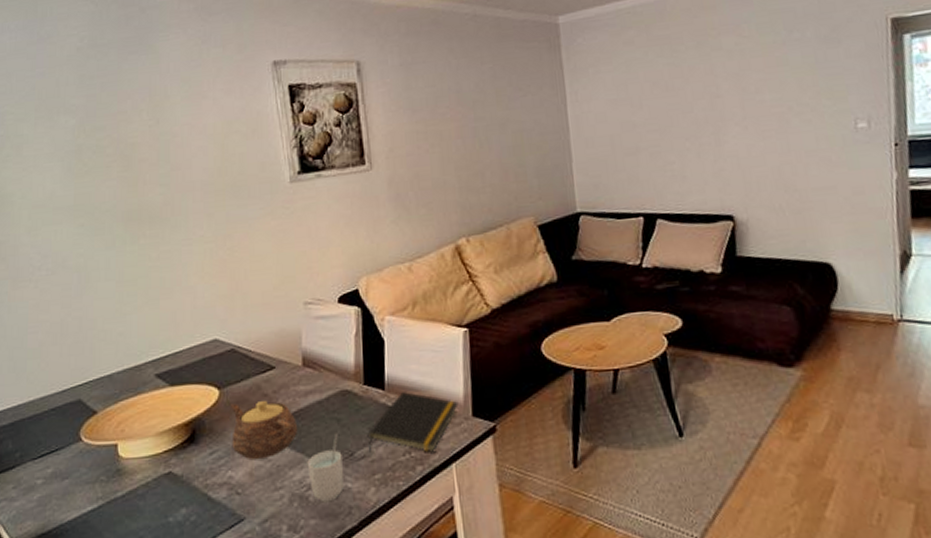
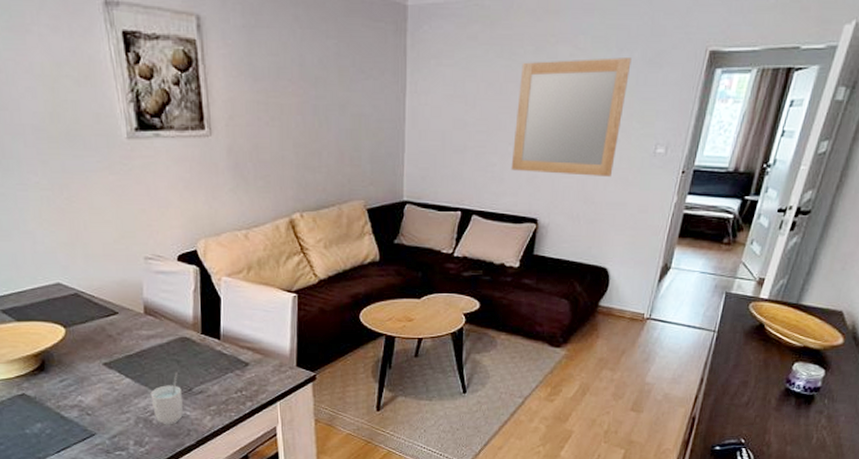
teapot: present [231,400,298,460] -> none [77,340,142,389]
notepad: present [367,392,459,452] -> none [204,343,285,392]
home mirror: none [685,37,811,167] -> present [511,57,632,178]

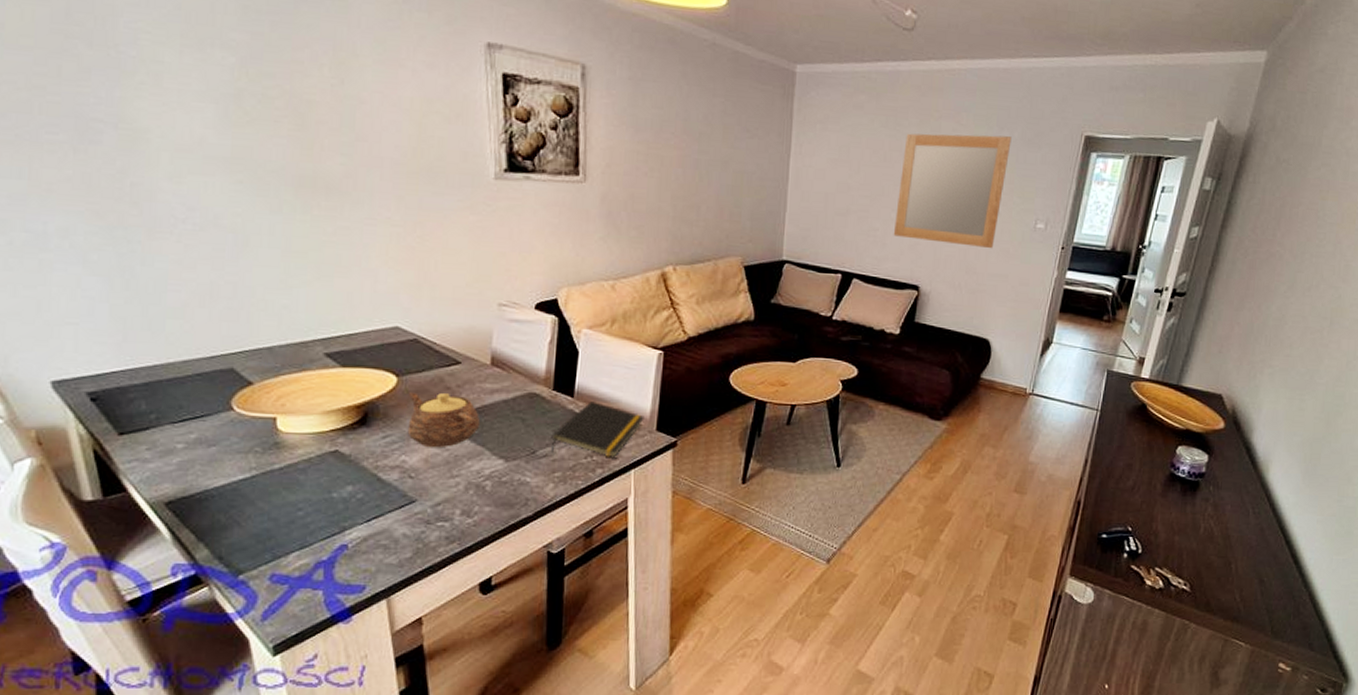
teapot: none [77,340,142,389] -> present [407,392,481,448]
cup: present [150,372,183,425] -> none [486,432,524,493]
notepad: none [204,343,285,392] -> present [550,401,645,457]

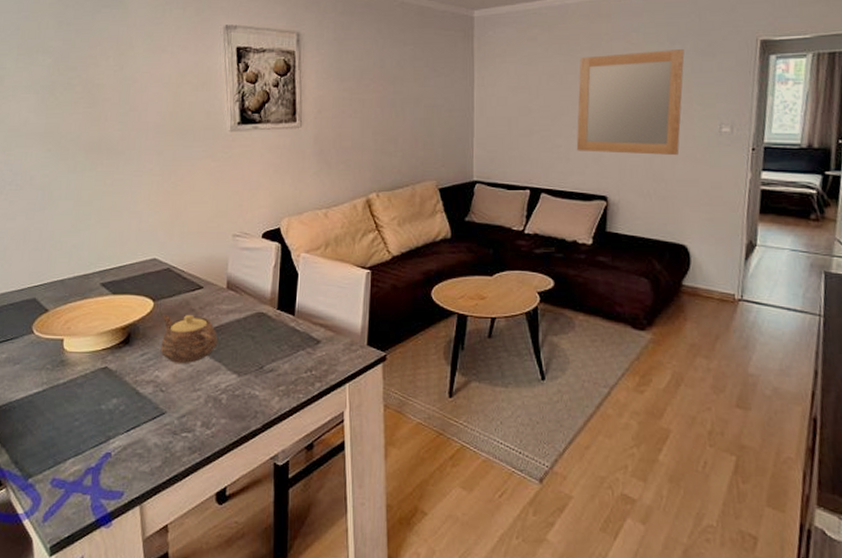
notepad: present [550,401,645,457] -> none [276,319,356,372]

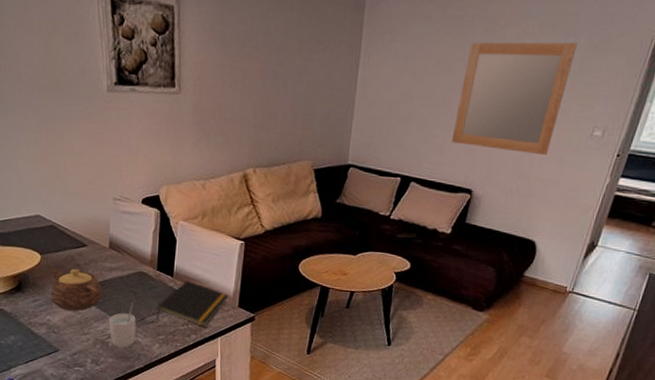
cup: none [223,348,253,406] -> present [108,302,136,349]
notepad: none [276,319,356,372] -> present [156,281,229,327]

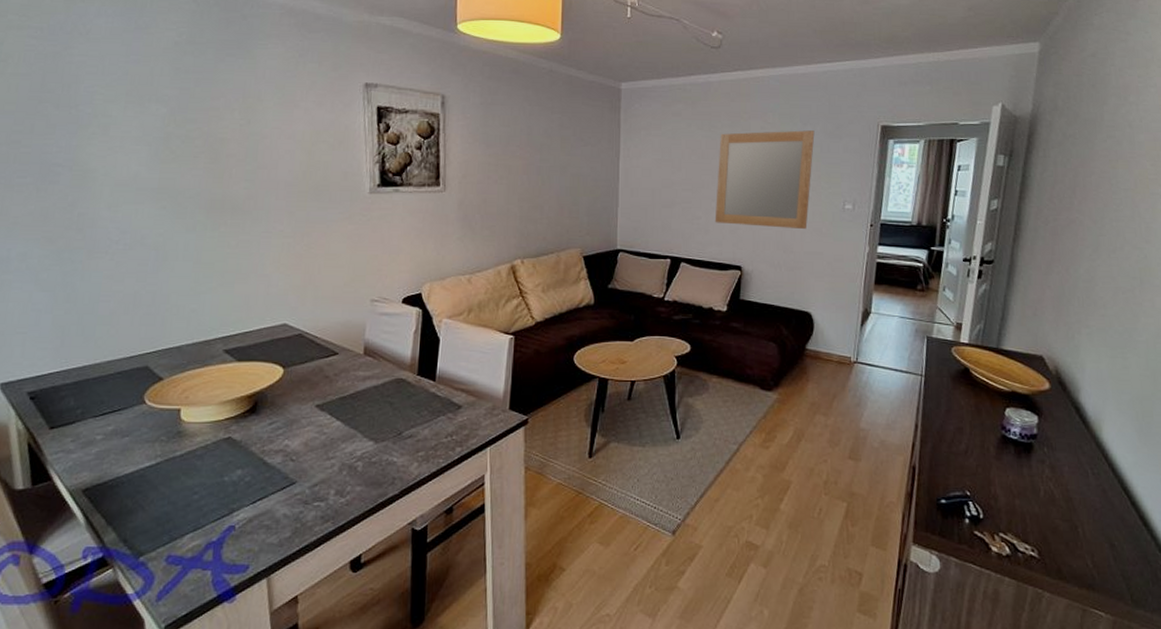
teapot: present [50,267,103,312] -> none [290,381,354,433]
cup: present [108,302,136,349] -> none [358,415,391,473]
notepad: present [156,281,229,327] -> none [415,384,498,436]

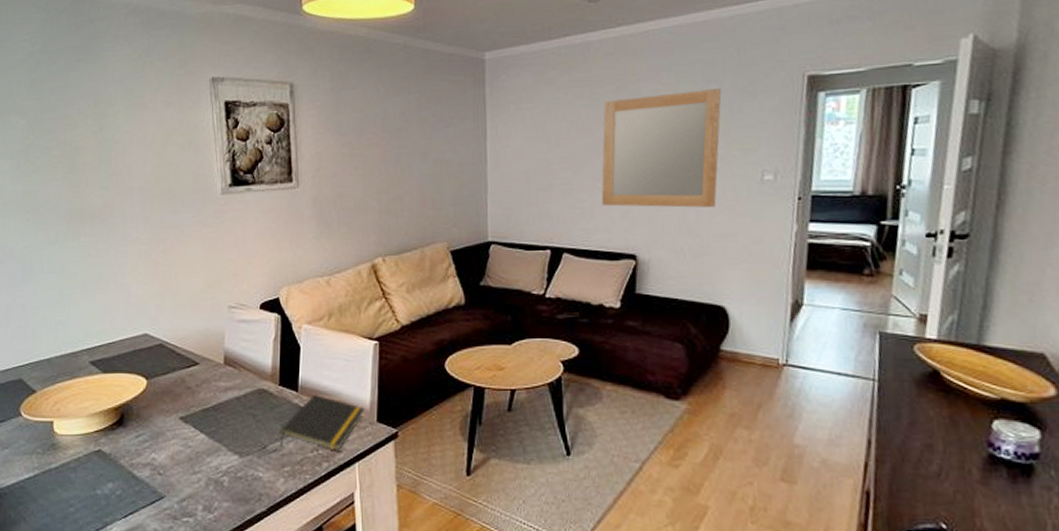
notepad: none [415,384,498,436] -> present [279,395,365,451]

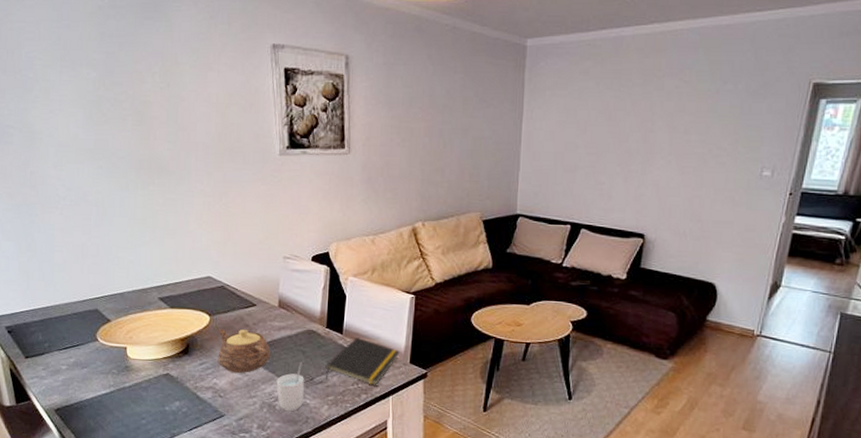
teapot: none [156,392,217,446] -> present [218,328,271,374]
cup: none [223,427,256,488] -> present [276,362,304,412]
home mirror: present [601,89,722,208] -> none [619,89,736,198]

